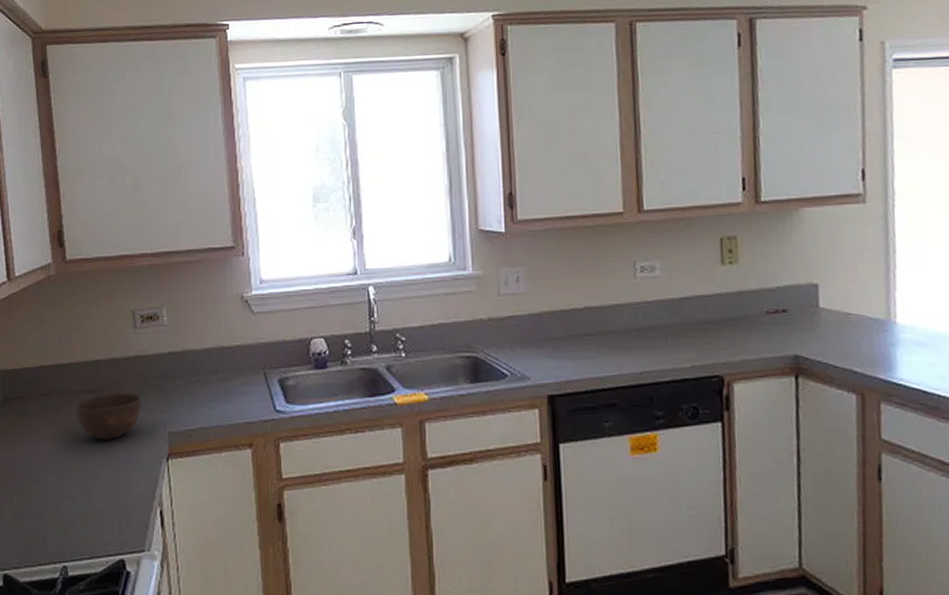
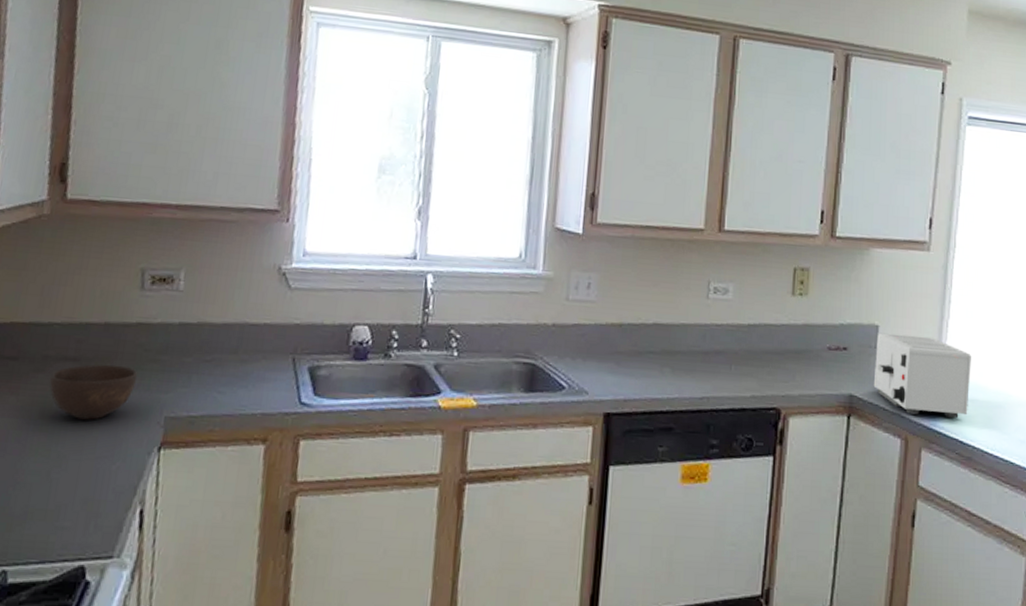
toaster: none [818,289,929,369] -> present [873,333,971,419]

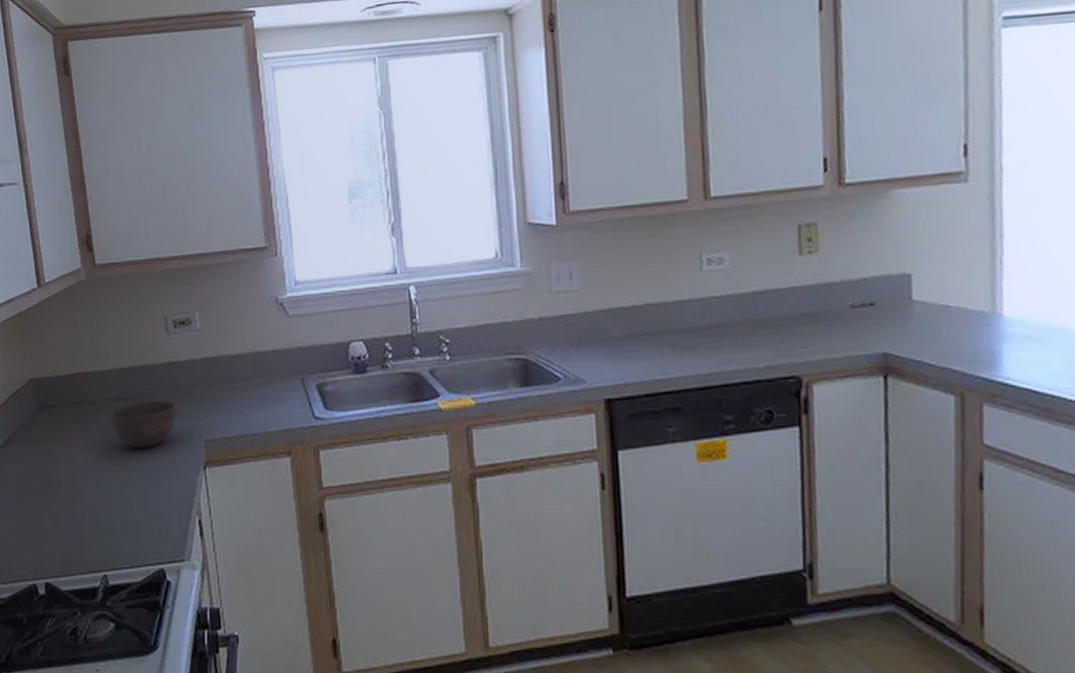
toaster: present [873,333,971,419] -> none [911,278,1041,367]

